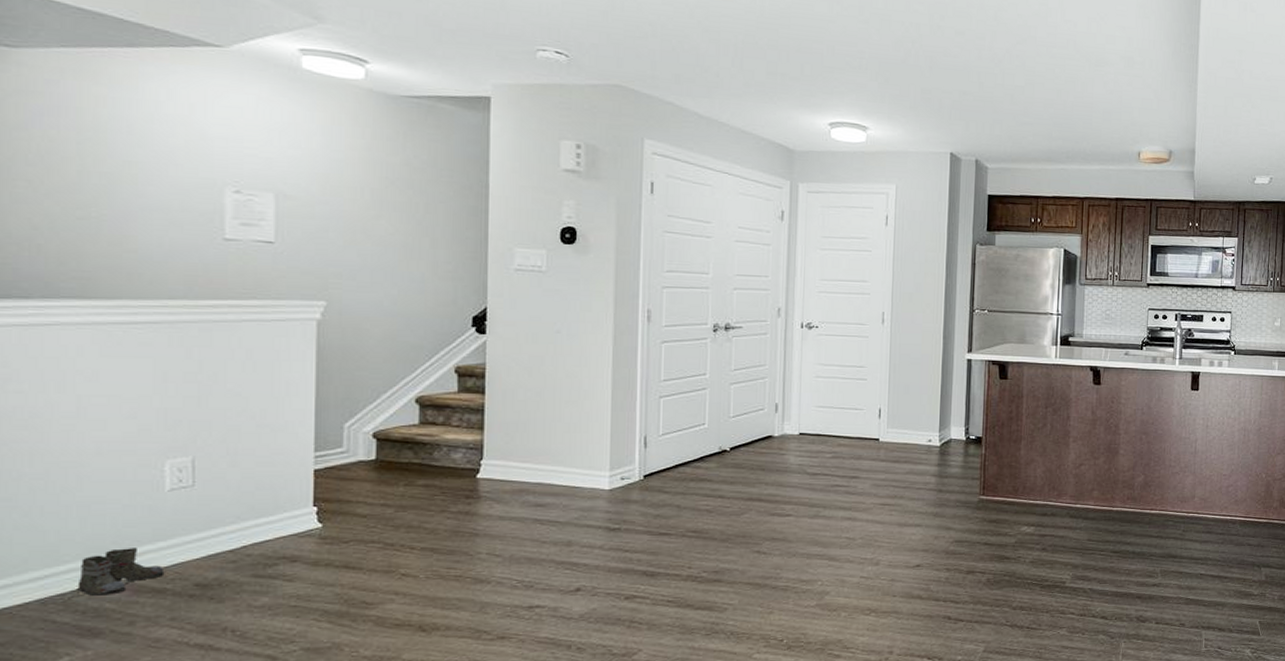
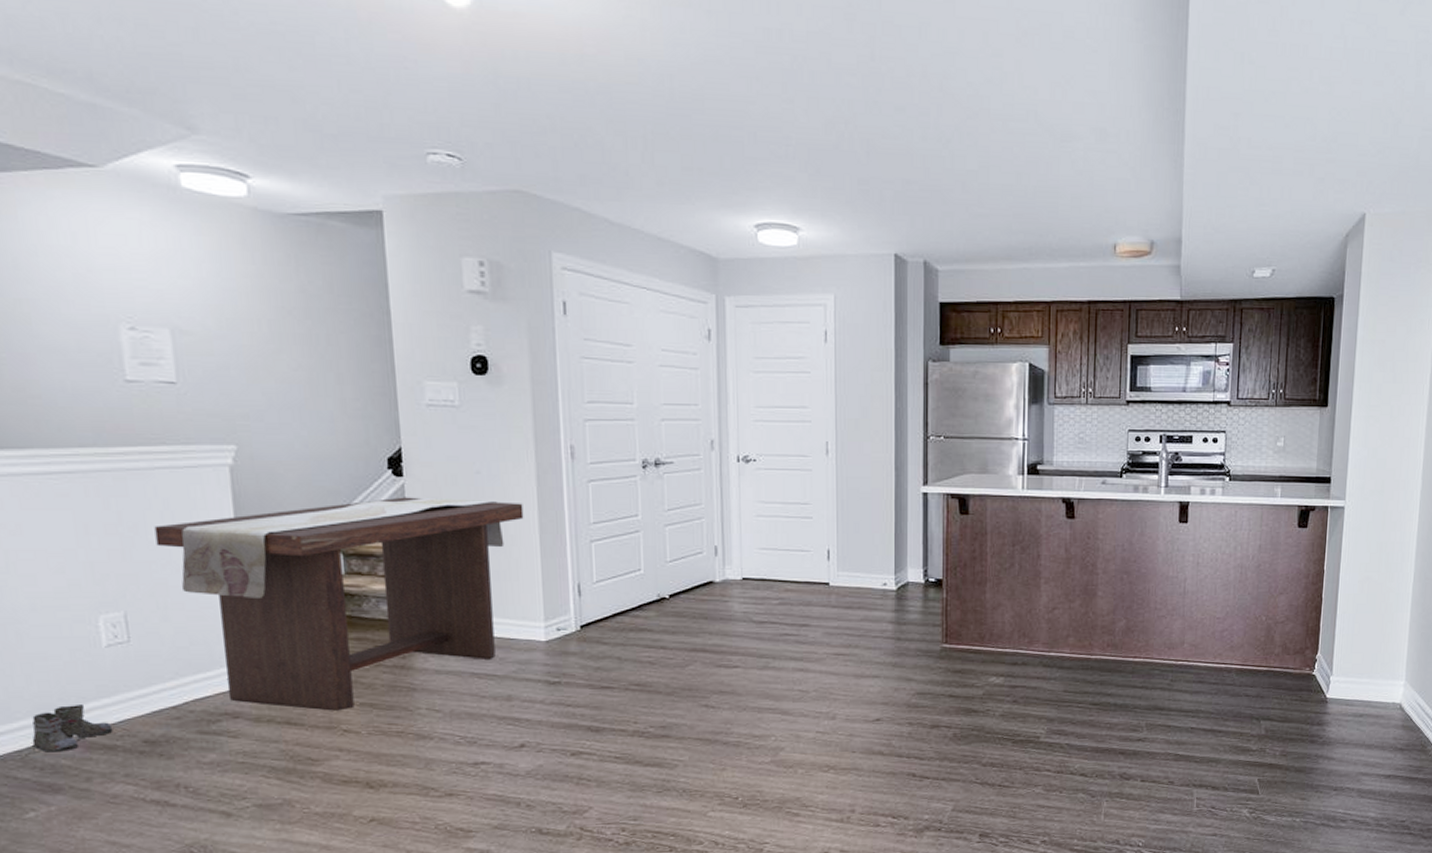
bench: none [234,353,598,555] -> present [154,497,524,711]

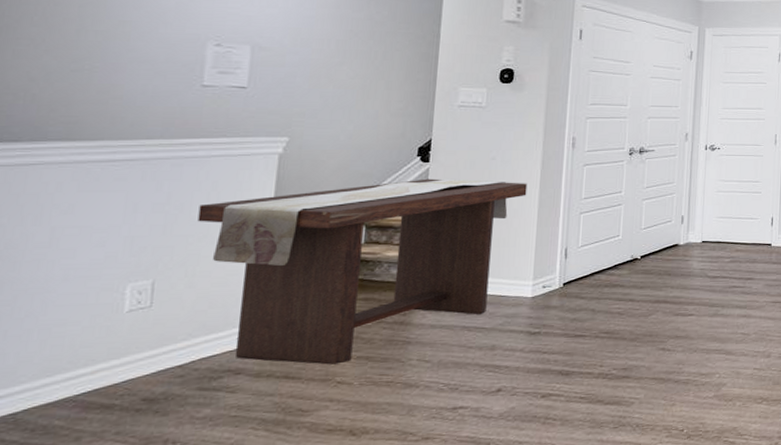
boots: present [28,705,113,755] -> none [23,367,115,417]

